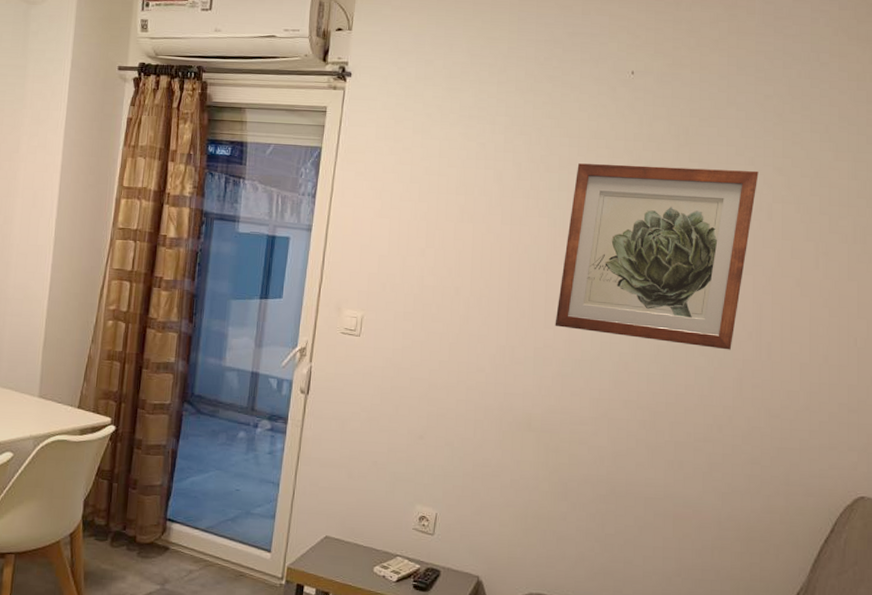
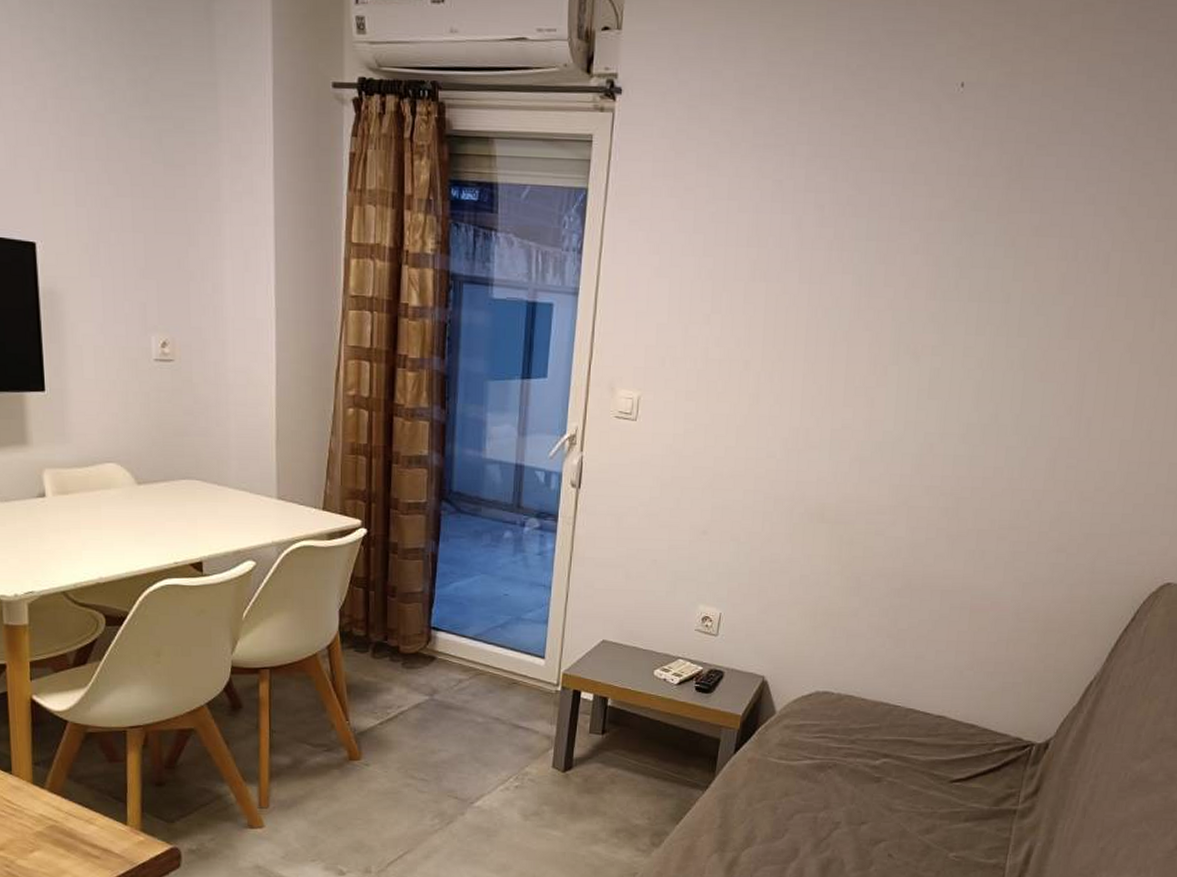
wall art: present [555,163,759,350] -> none [855,205,1099,427]

